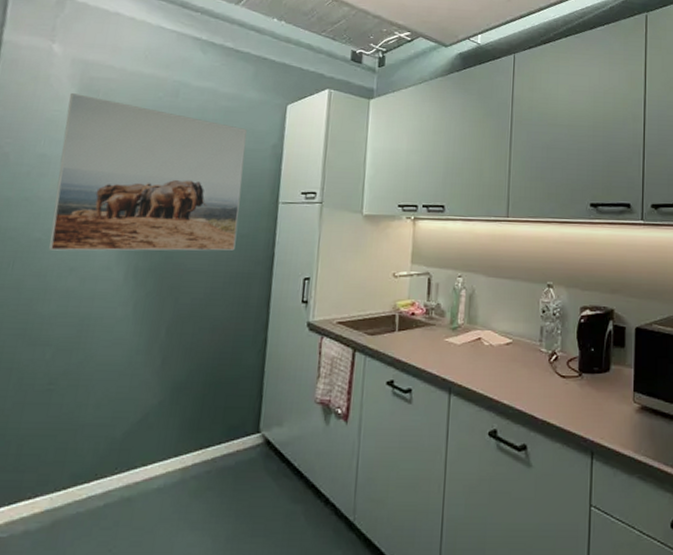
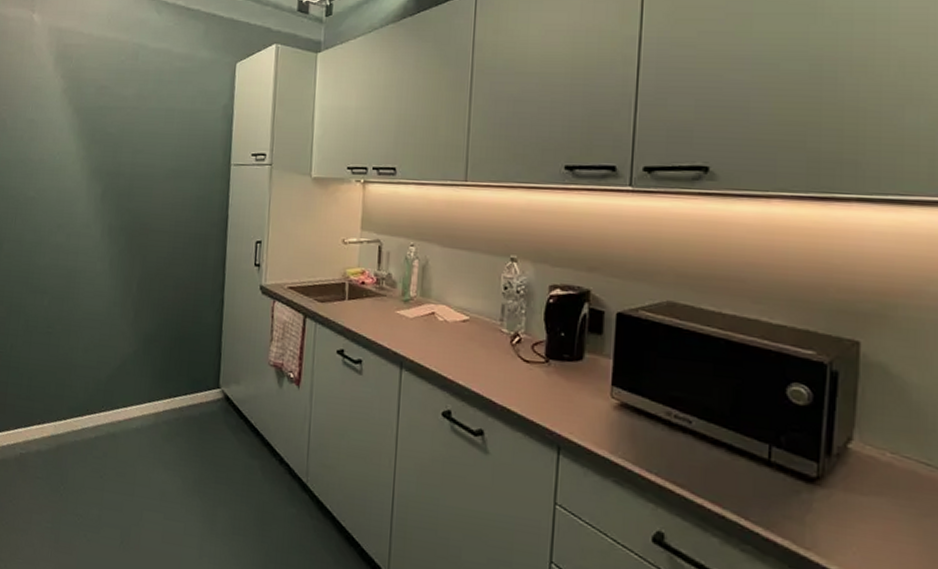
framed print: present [49,93,247,251] -> none [40,61,200,212]

